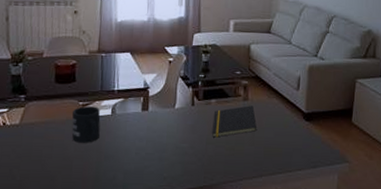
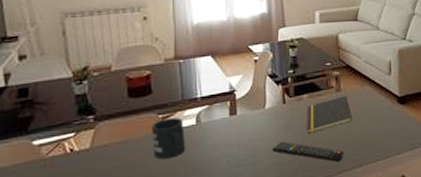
remote control: none [178,142,246,169] -> present [272,141,345,162]

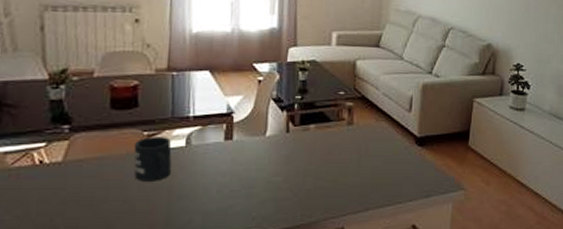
remote control: present [272,141,345,162] -> none [269,175,350,203]
notepad: present [306,96,353,134] -> none [311,130,364,169]

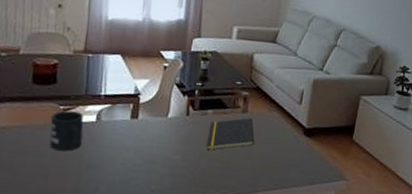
notepad: none [311,130,364,169] -> present [206,118,255,150]

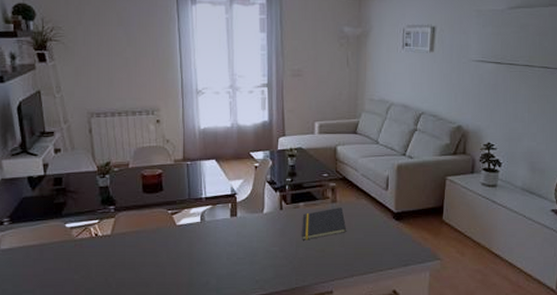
mug: present [50,110,84,151] -> none [161,214,190,250]

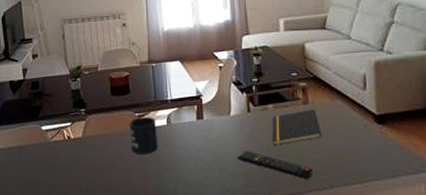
mug: none [161,214,190,250] -> present [129,117,157,154]
remote control: none [268,245,337,270] -> present [238,150,314,179]

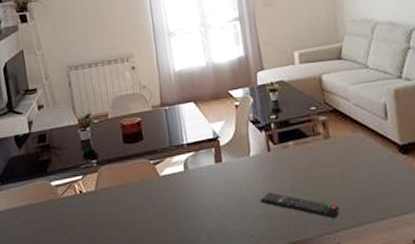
mug: present [129,117,157,154] -> none [144,164,176,205]
notepad: present [272,109,323,146] -> none [294,143,347,185]

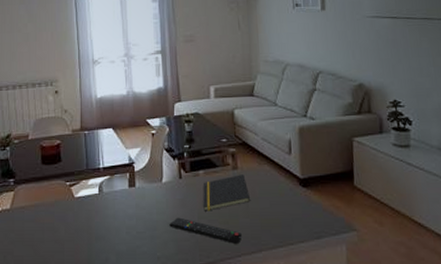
notepad: none [294,143,347,185] -> present [203,174,251,211]

